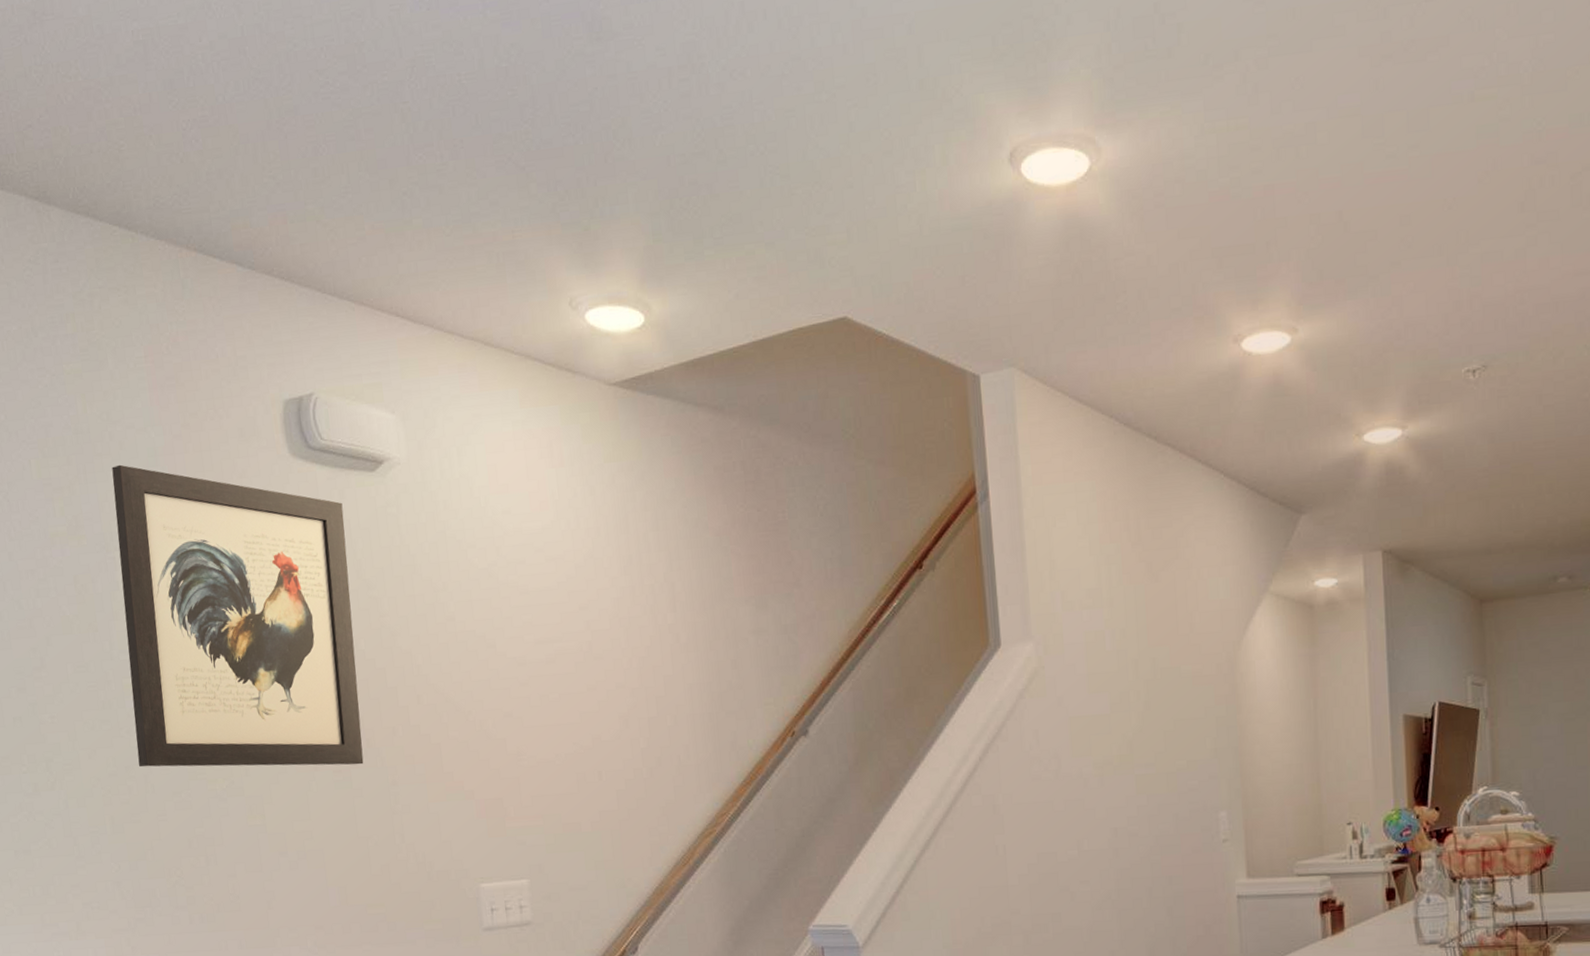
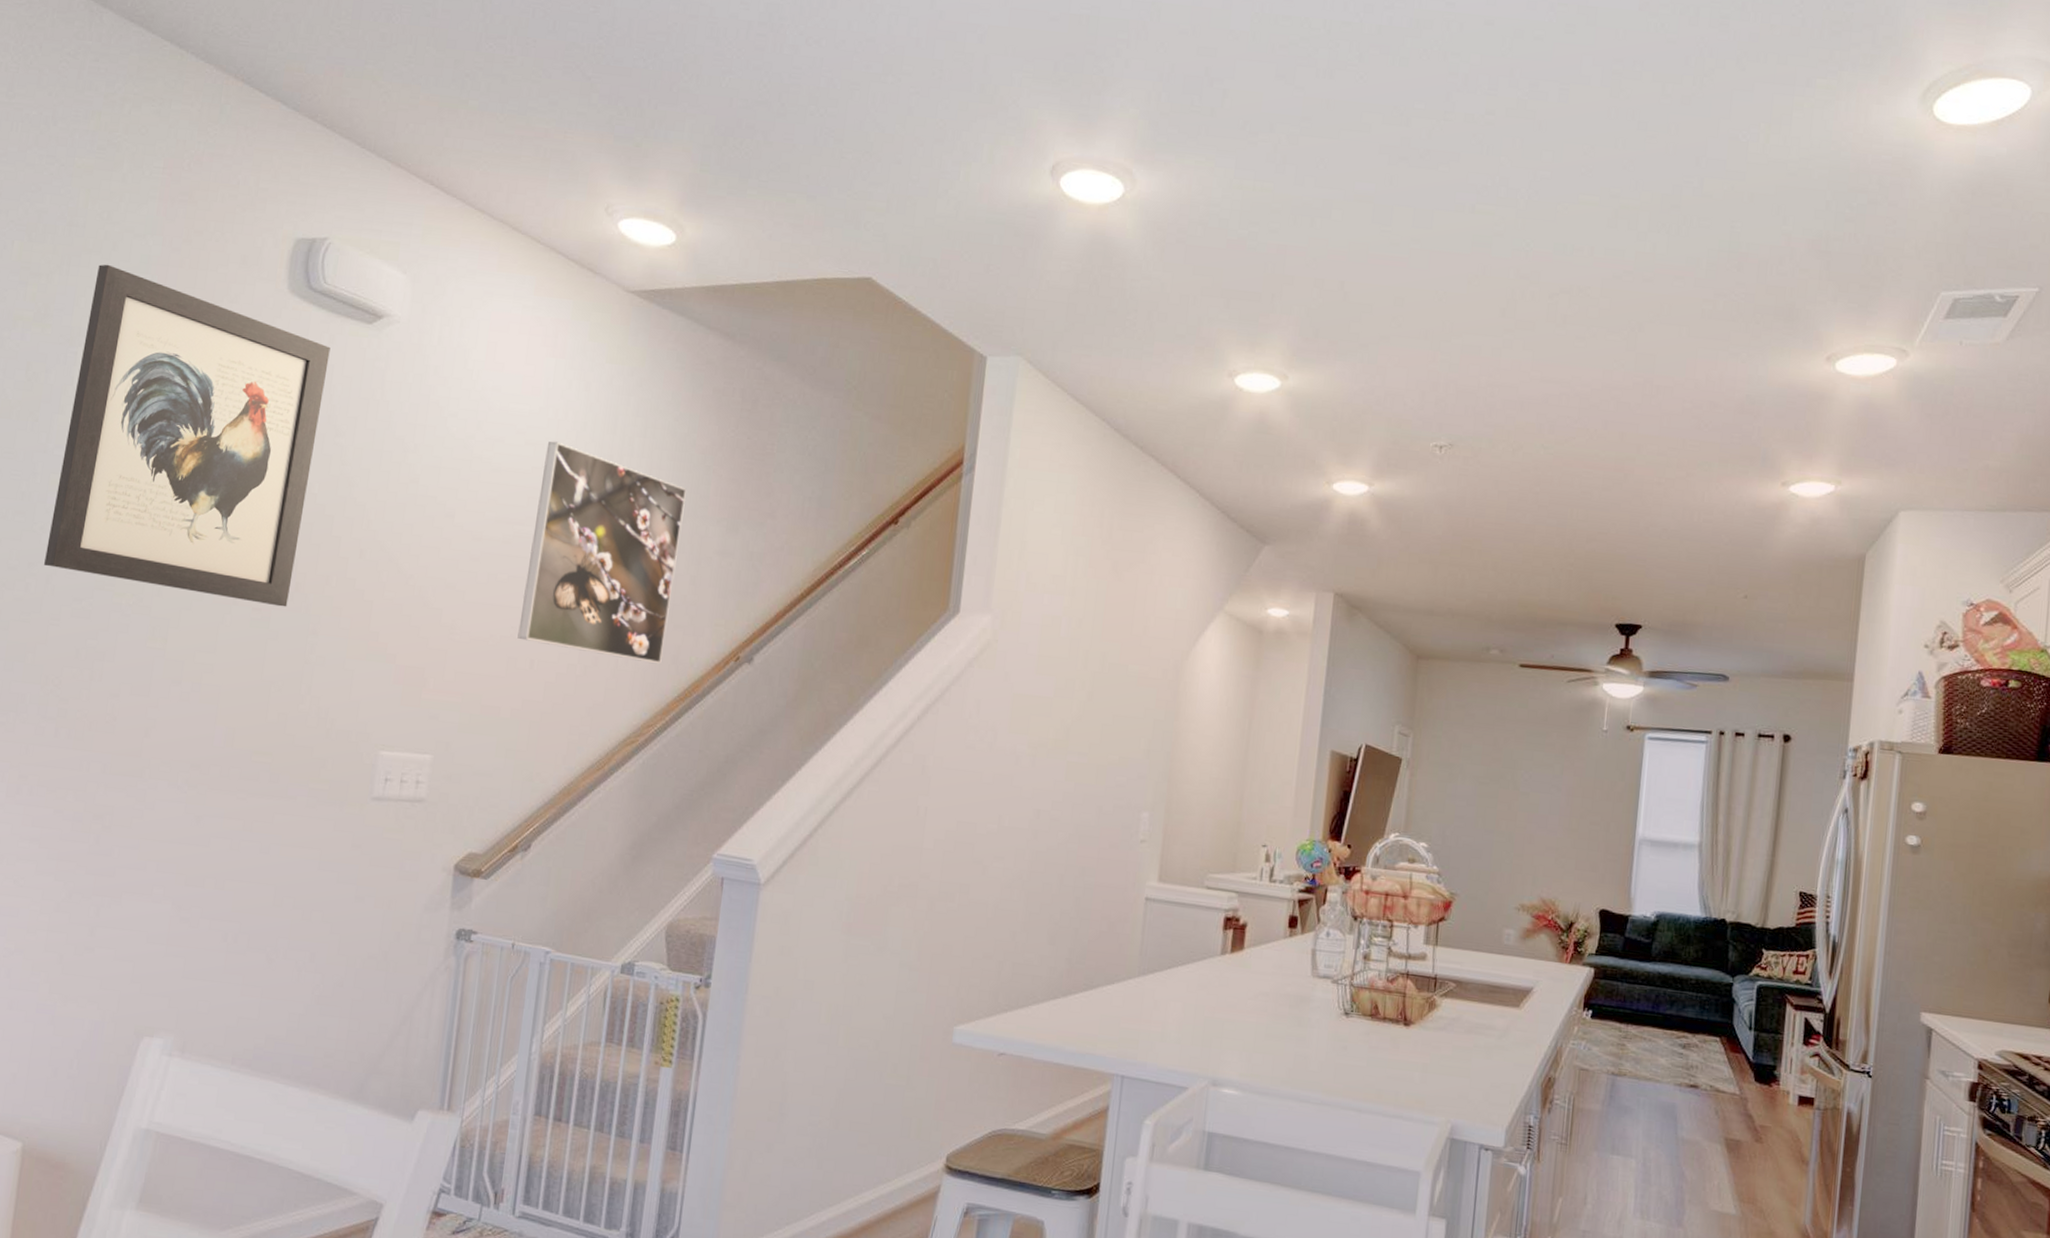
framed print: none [566,552,721,754] -> present [517,441,687,665]

